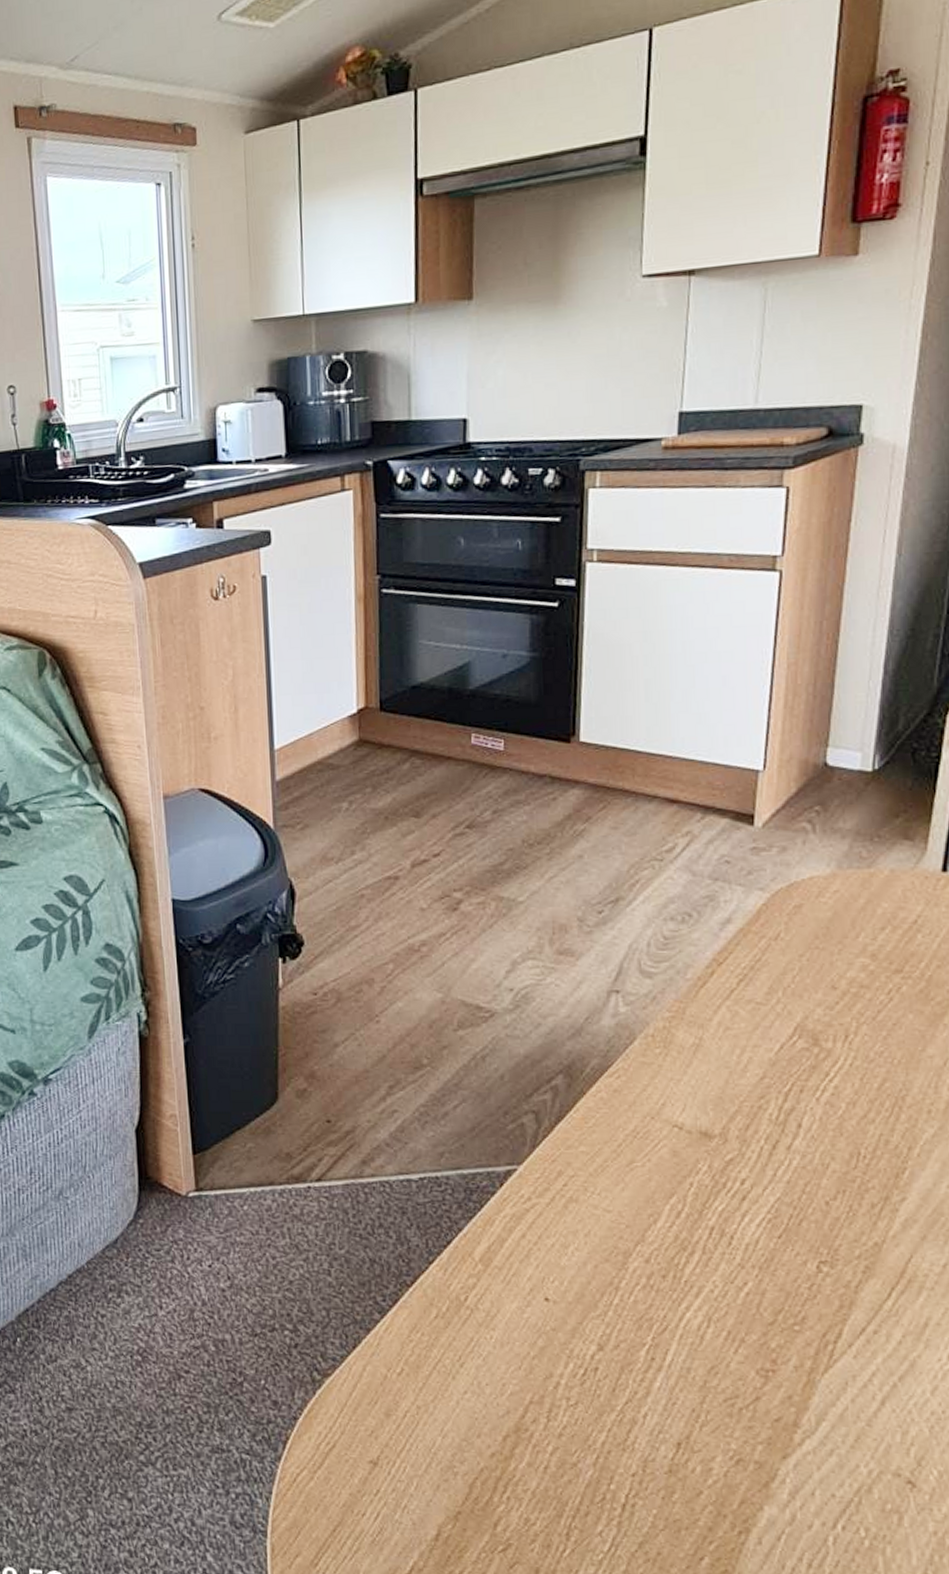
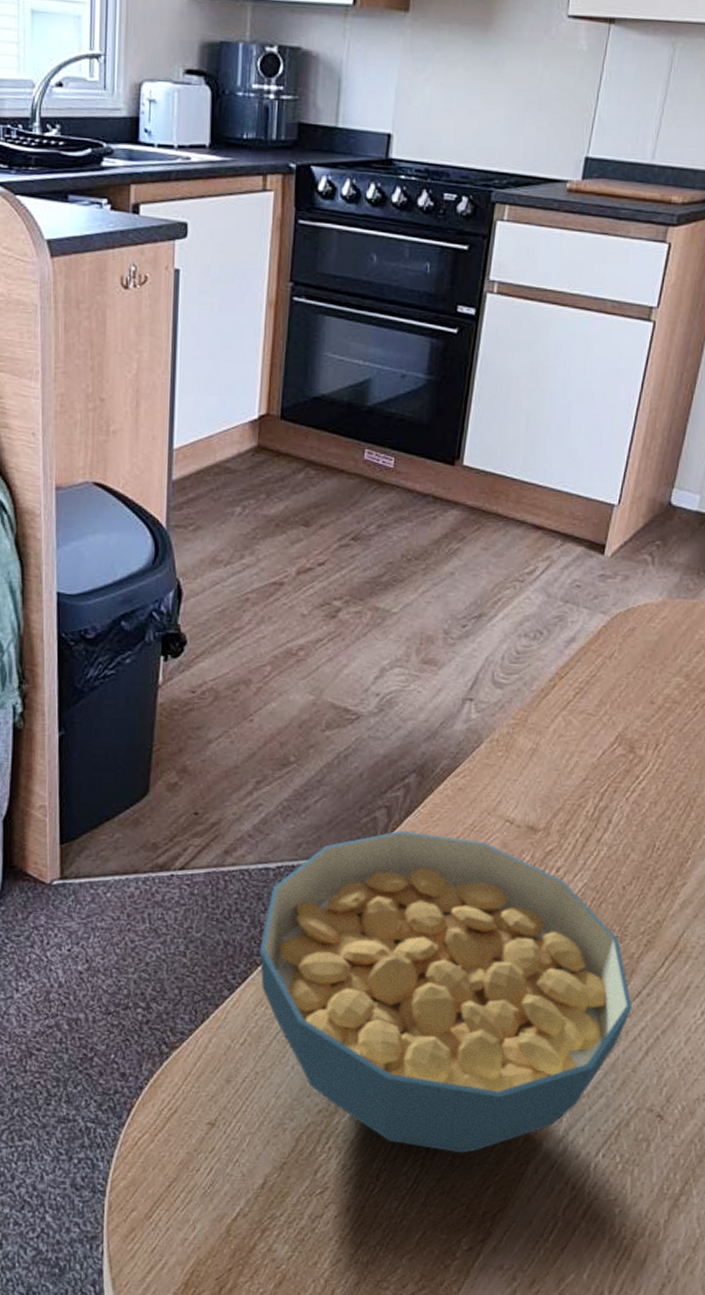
cereal bowl: none [409,1137,857,1514] -> present [259,830,633,1154]

